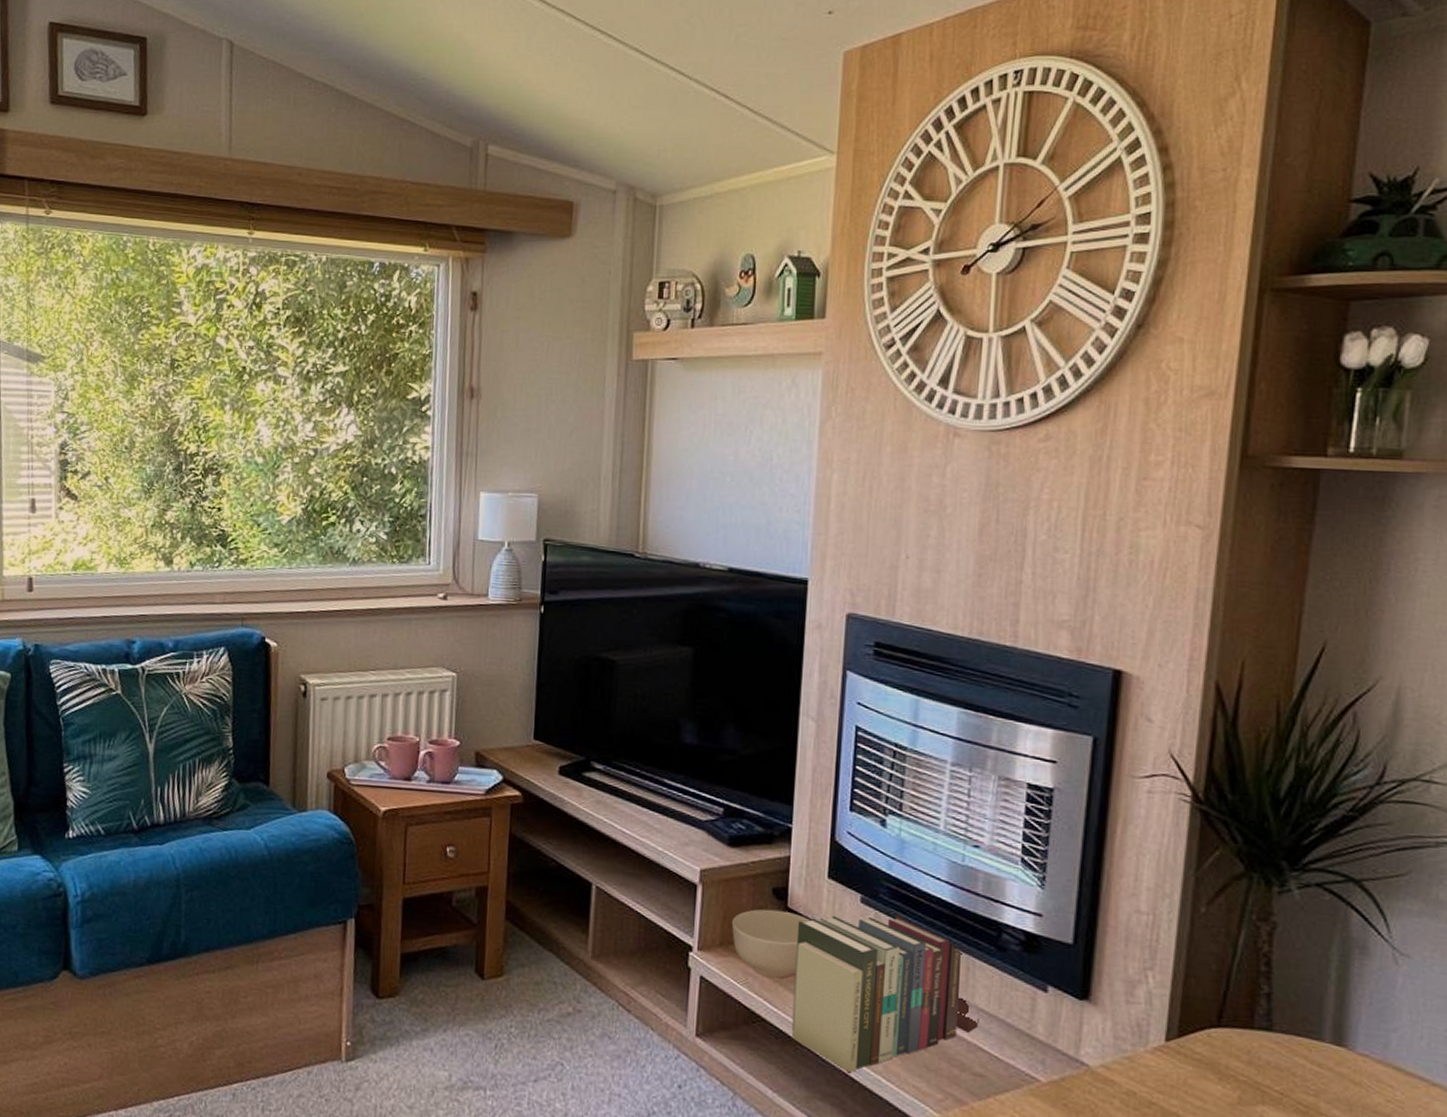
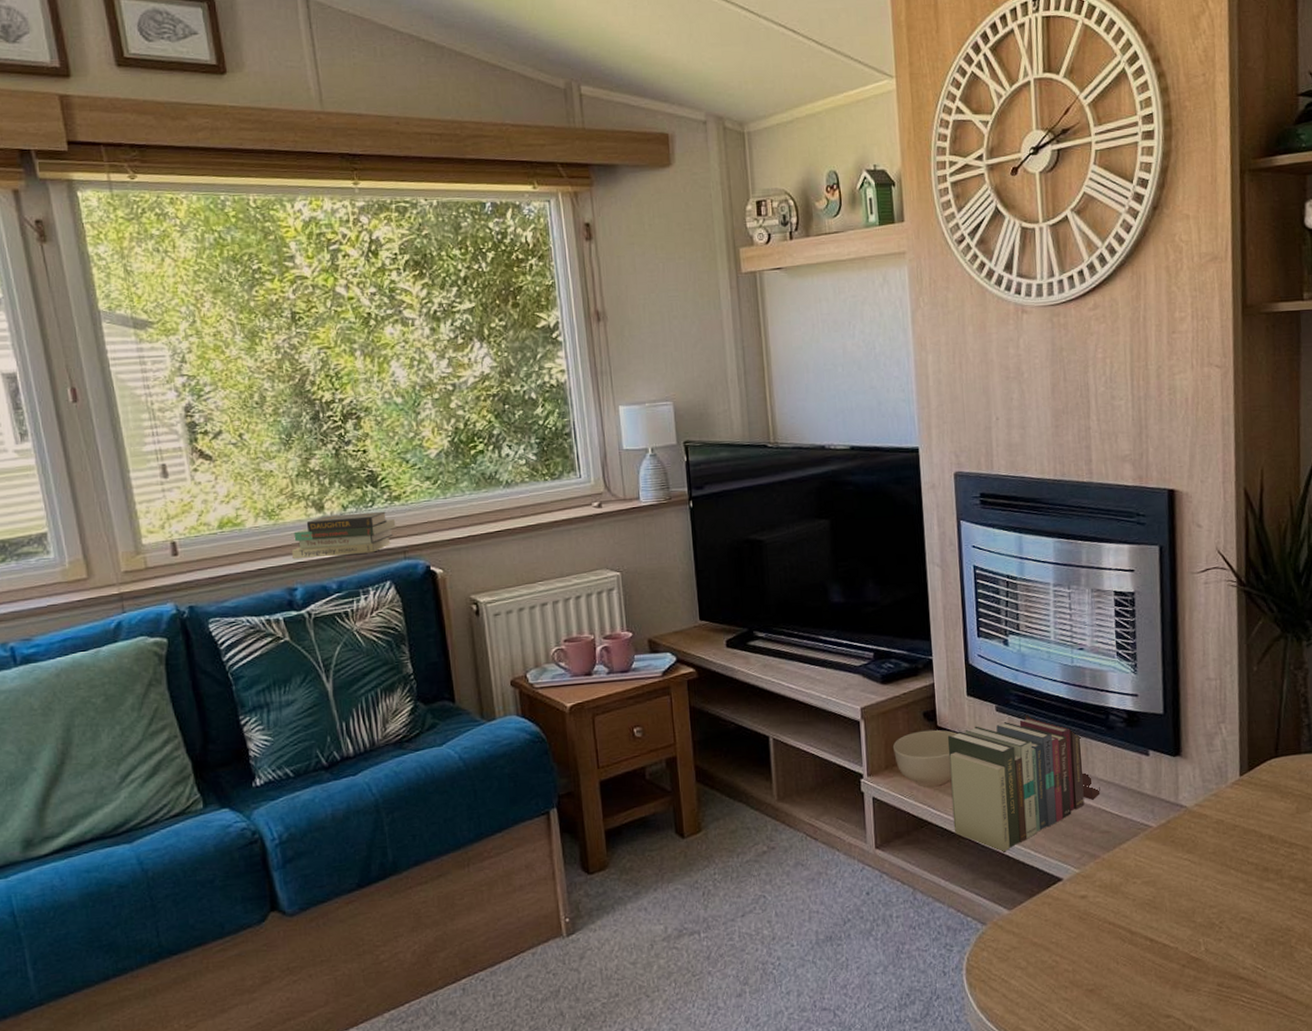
books: none [136,571,239,615] -> present [292,511,396,560]

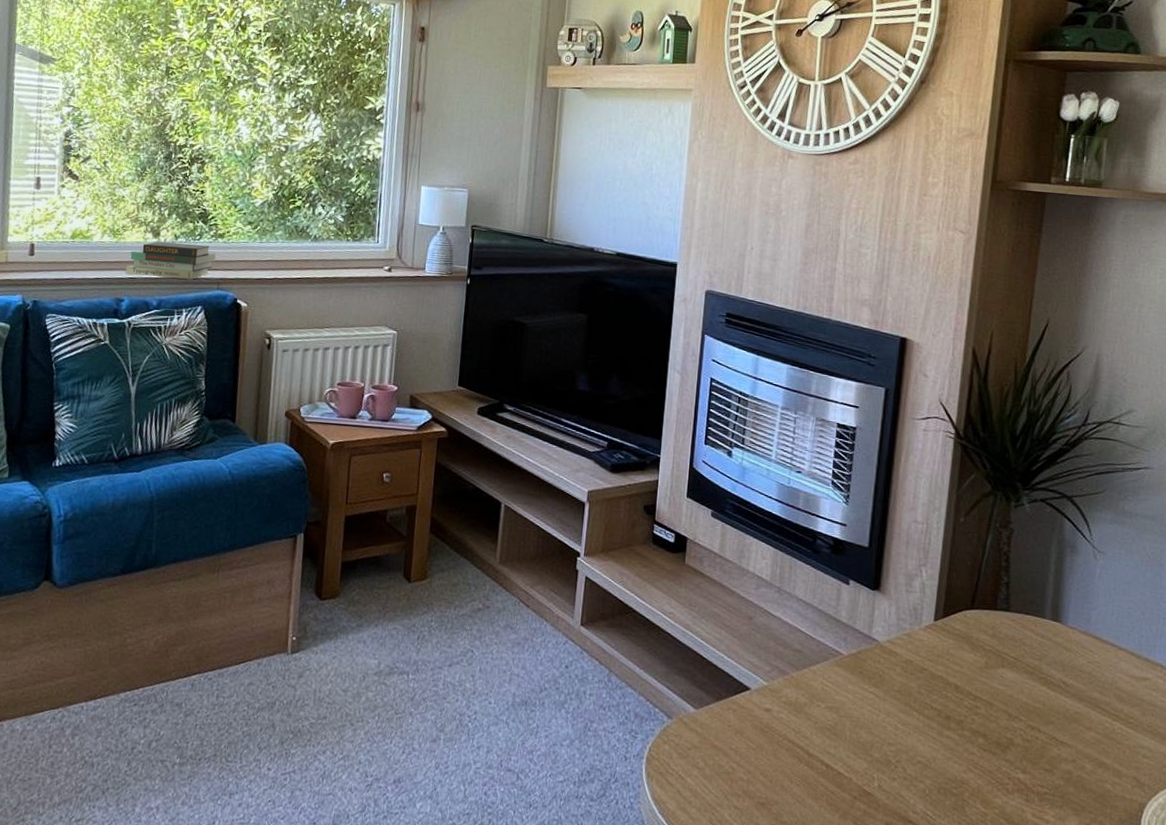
bowl: present [892,729,958,788] -> none [611,522,673,578]
books: present [947,713,1101,853] -> none [656,523,798,652]

